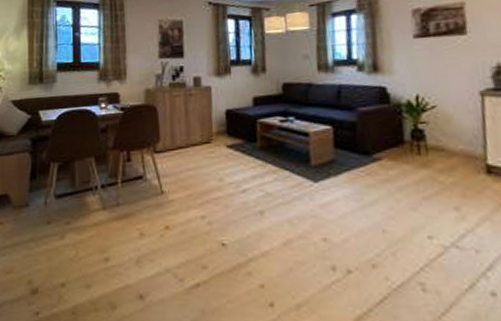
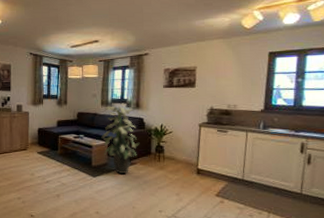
indoor plant: none [321,65,385,176] -> present [101,103,140,174]

